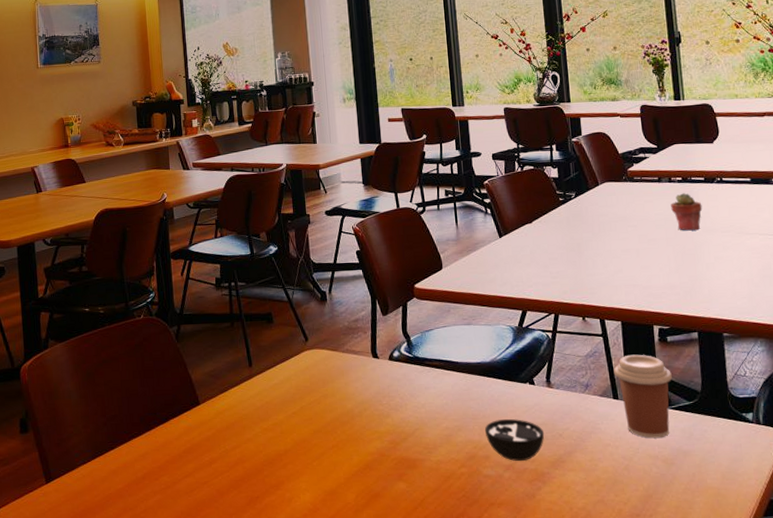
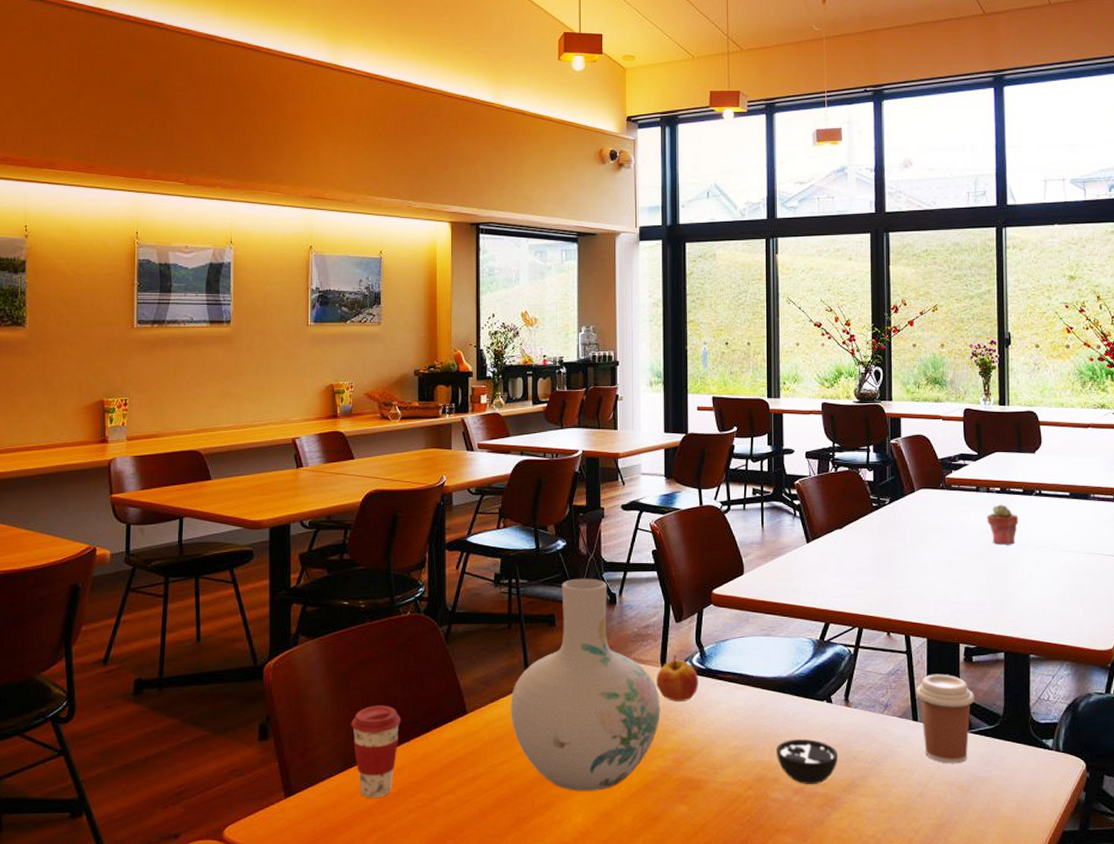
coffee cup: none [98,399,142,482] -> present [351,705,401,798]
vase: none [237,278,375,472] -> present [510,578,660,791]
apple: none [368,345,408,389] -> present [656,654,698,702]

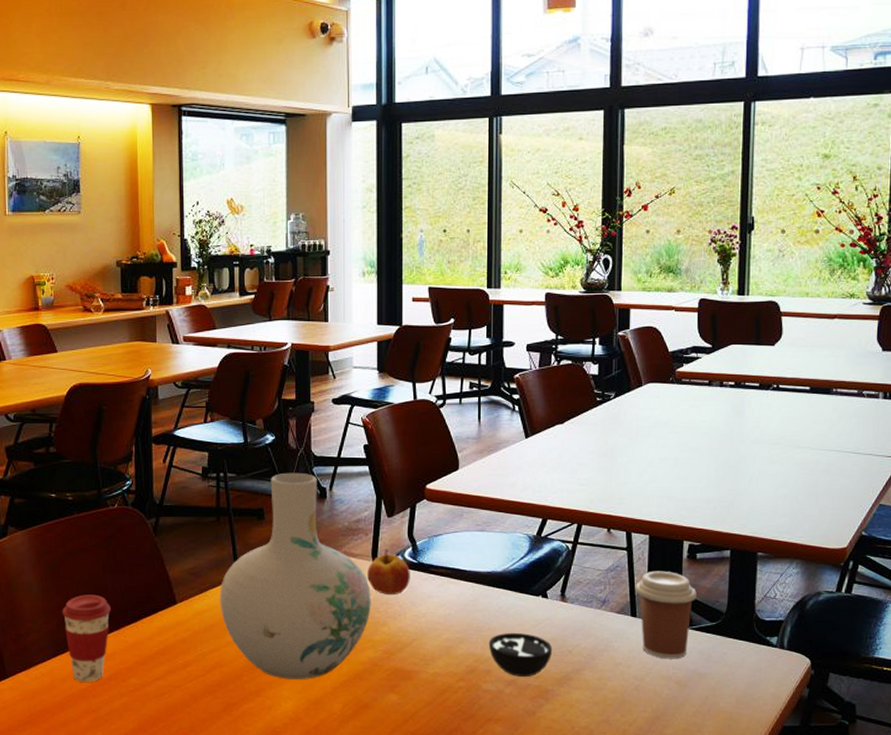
potted succulent: present [987,504,1019,545] -> none [719,399,753,441]

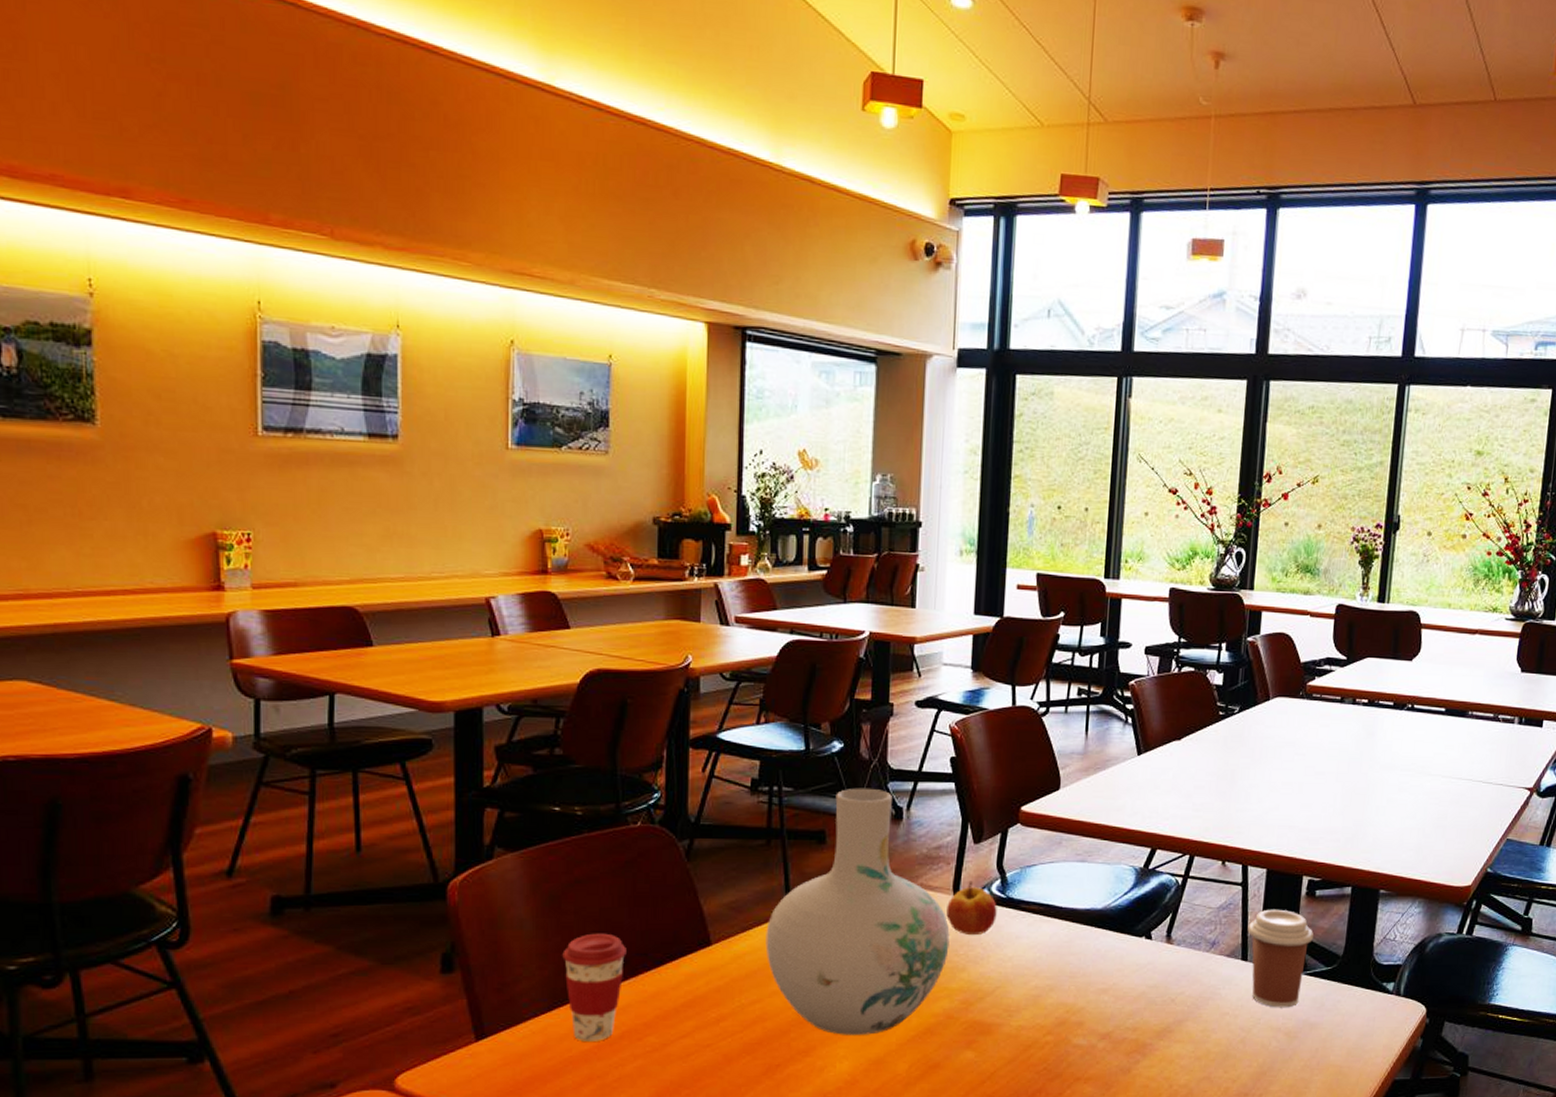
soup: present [488,632,553,676] -> none [1082,978,1154,1029]

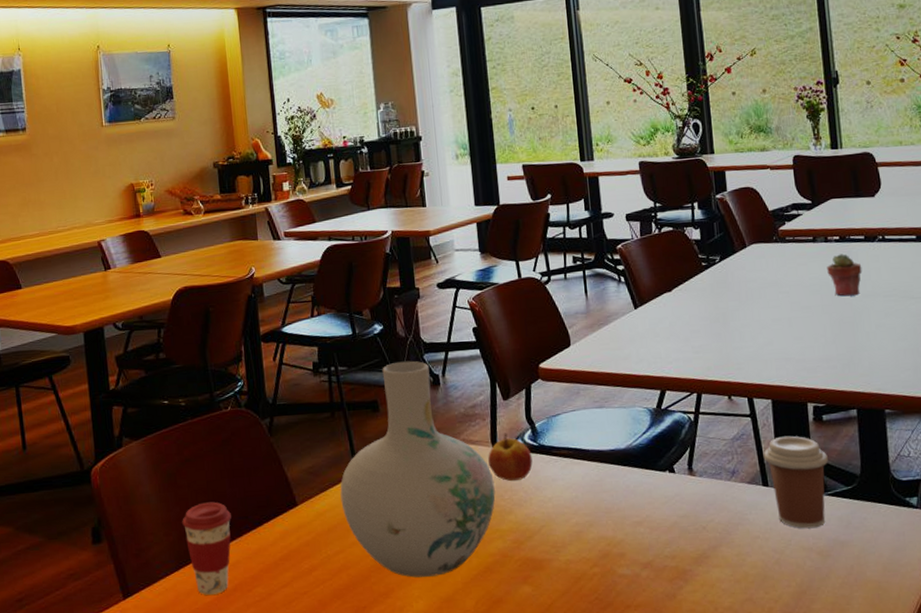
potted succulent: none [1349,719,1385,766] -> present [827,254,862,297]

